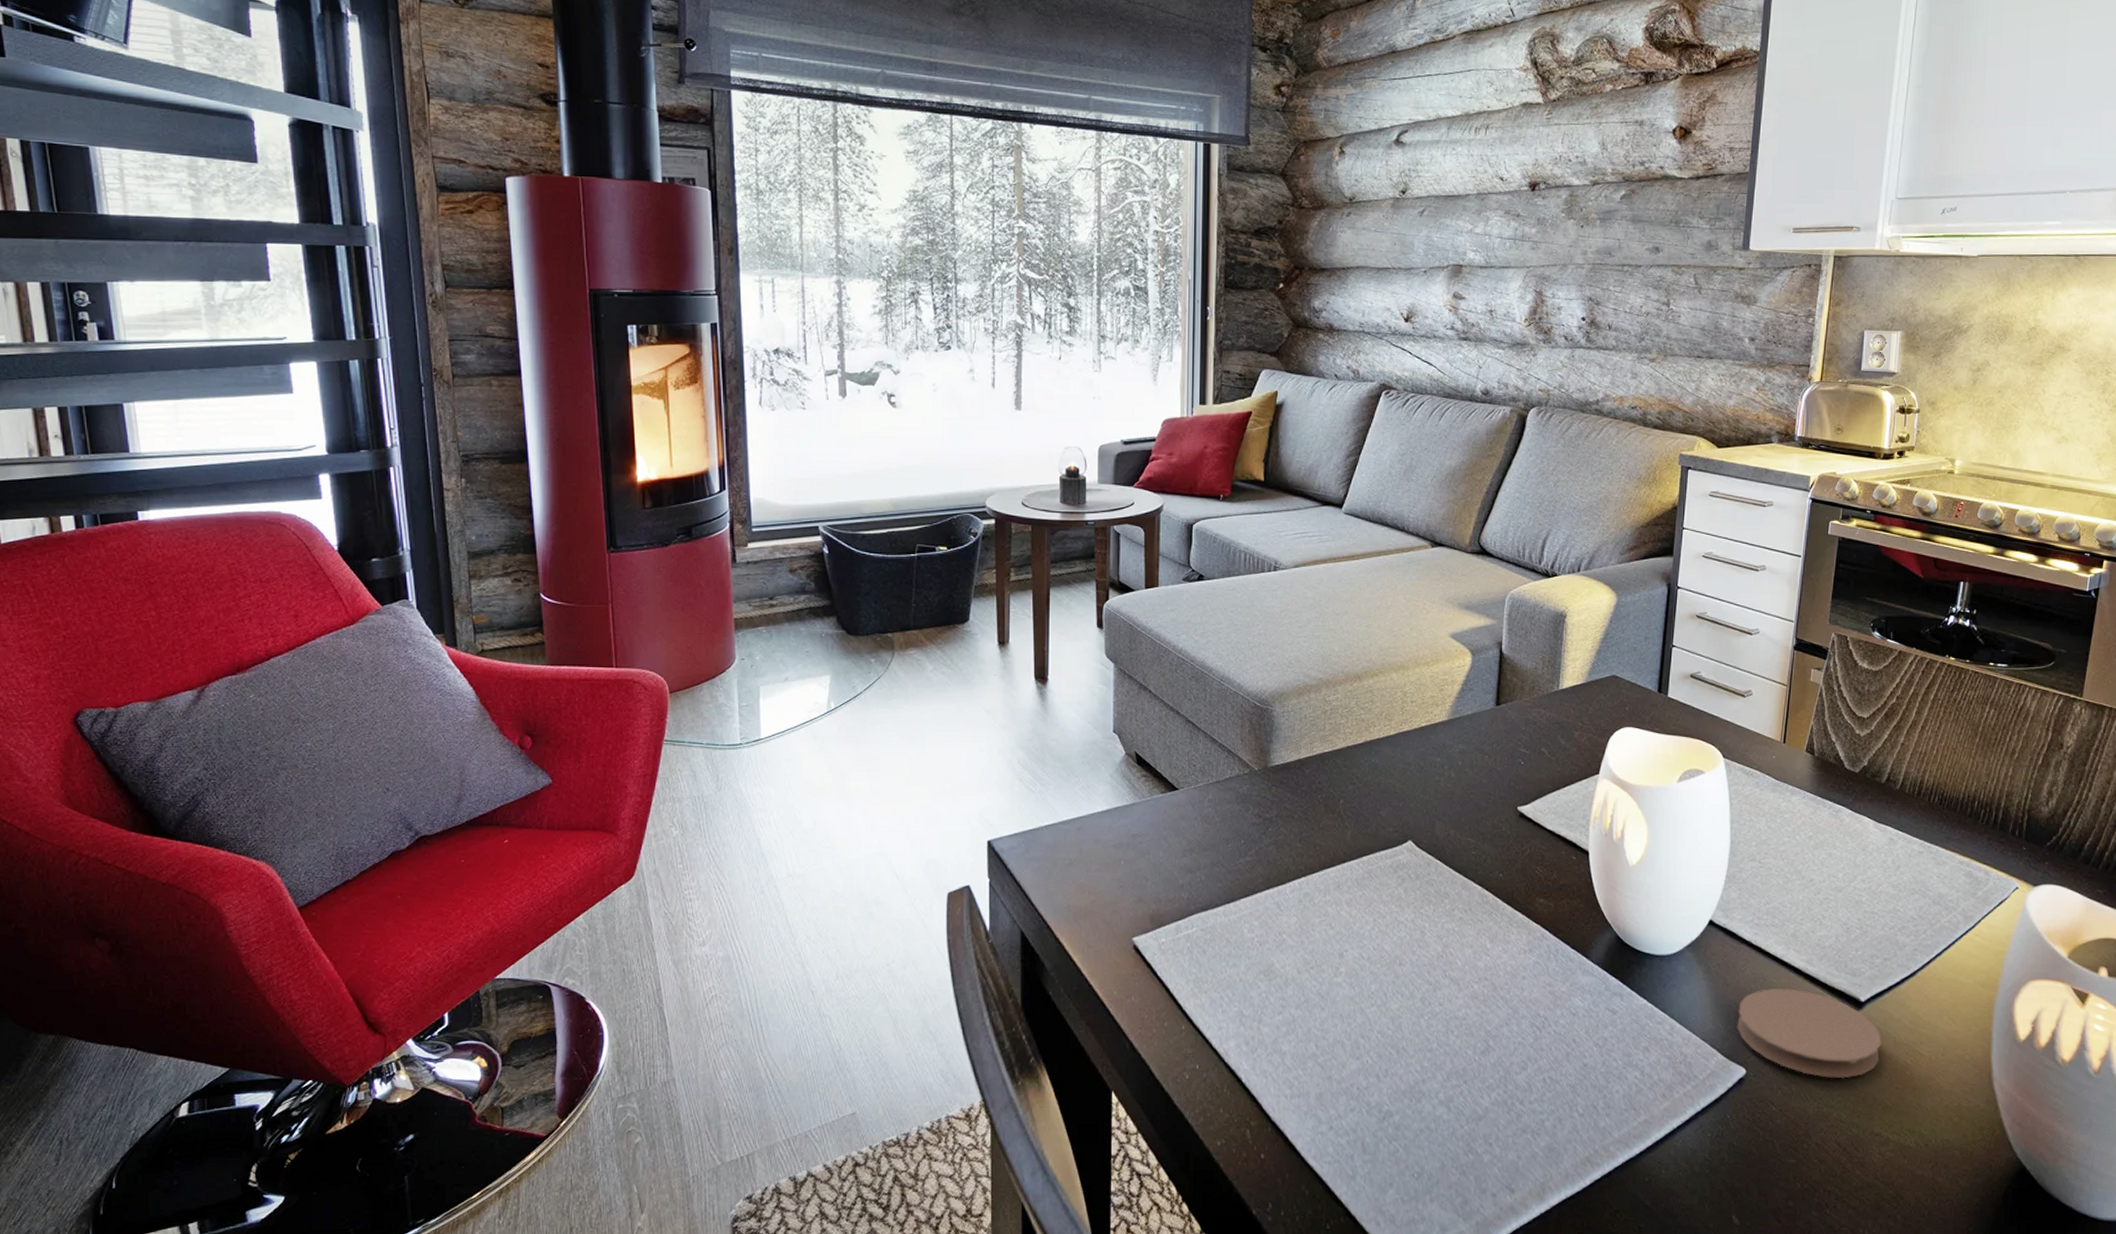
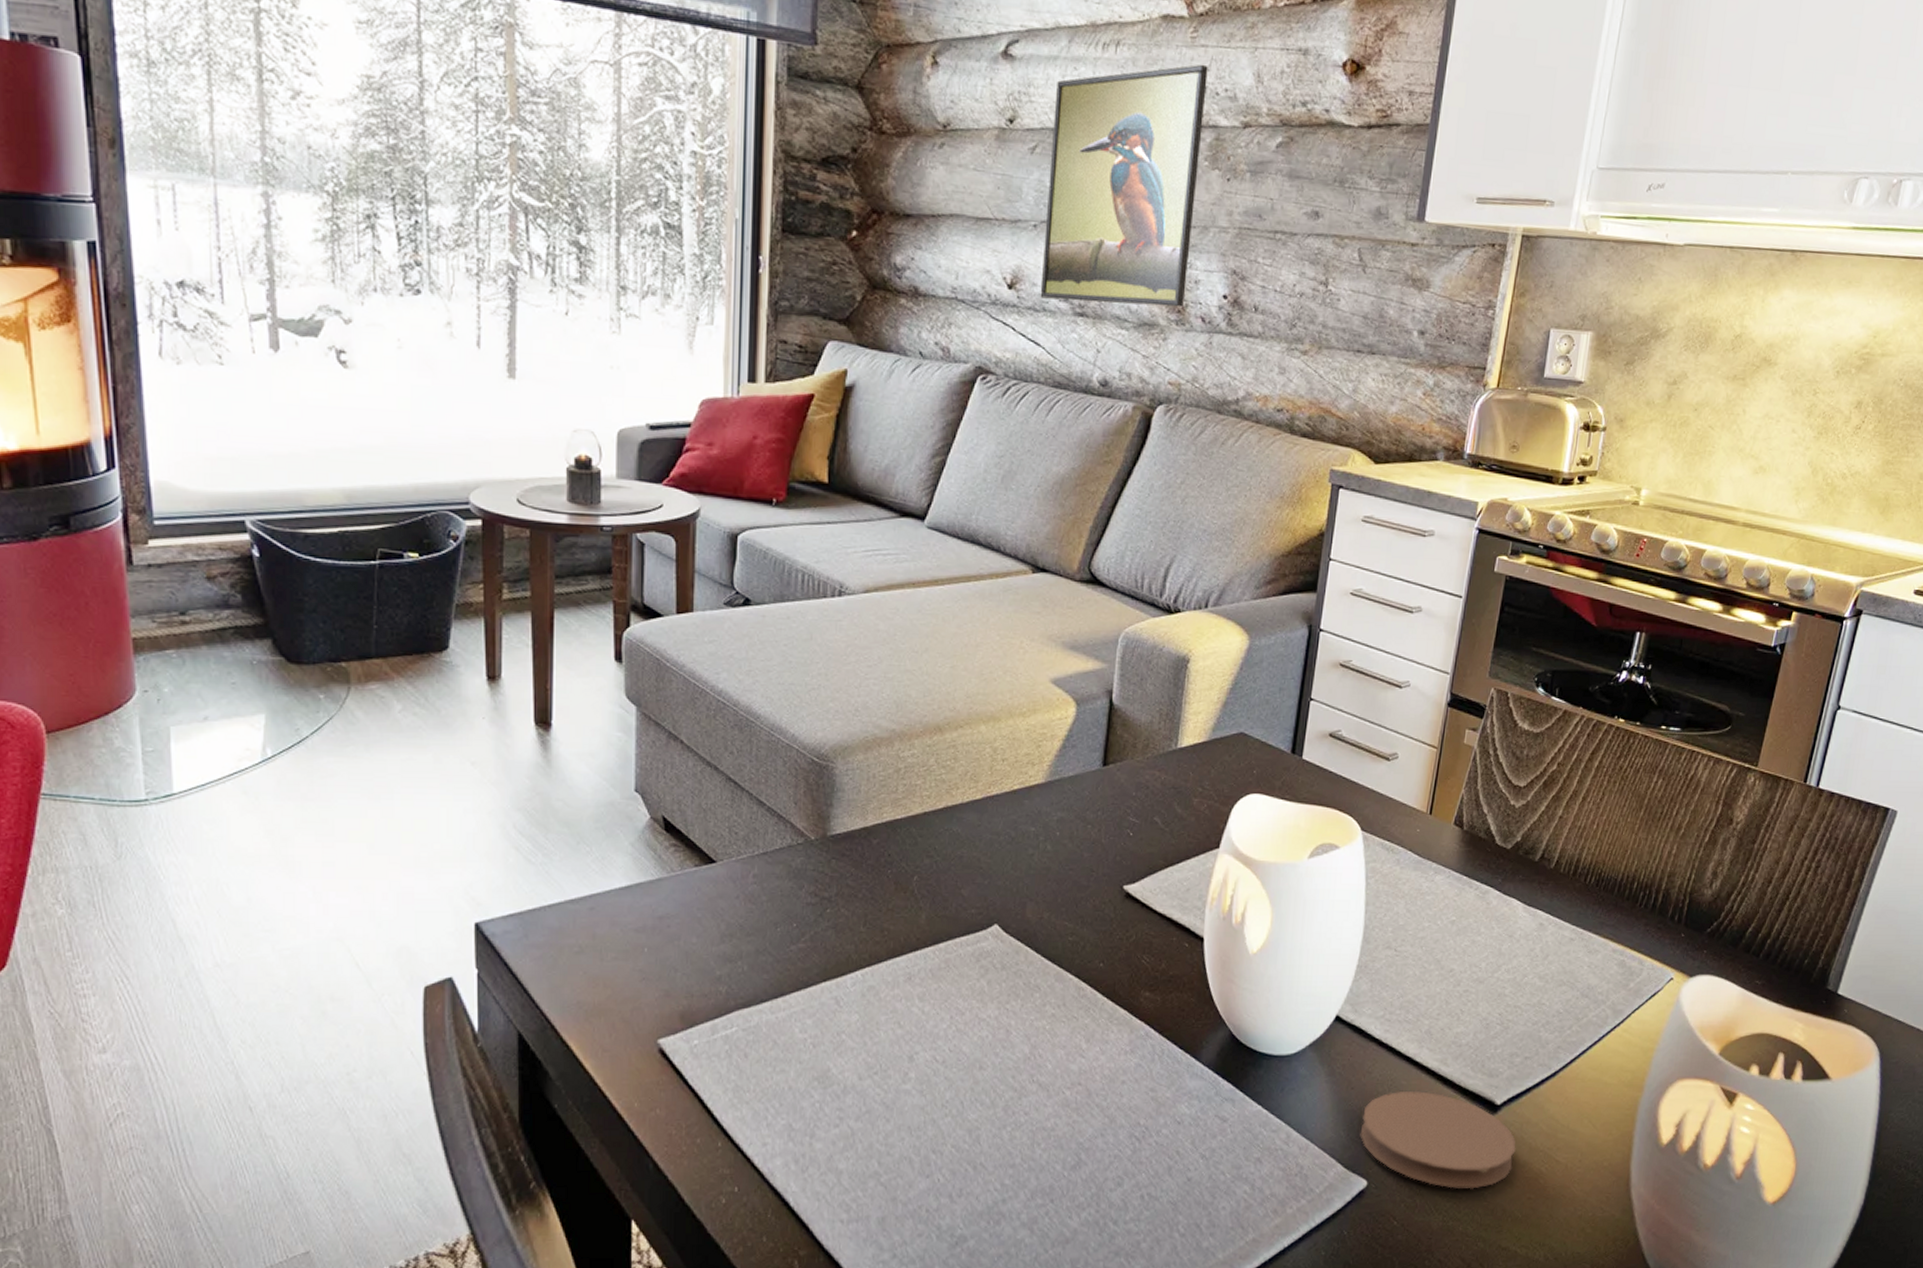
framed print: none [1431,138,1561,329] -> present [1040,64,1208,308]

